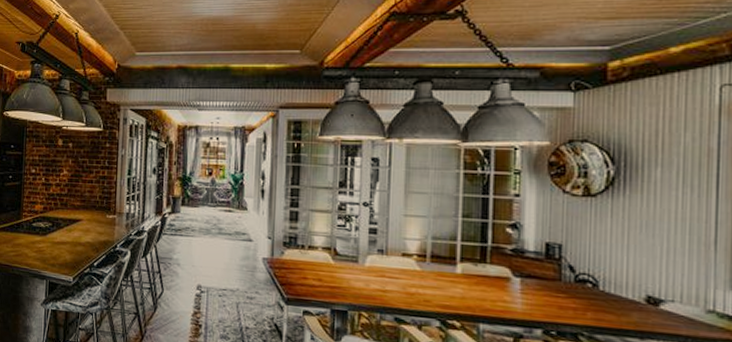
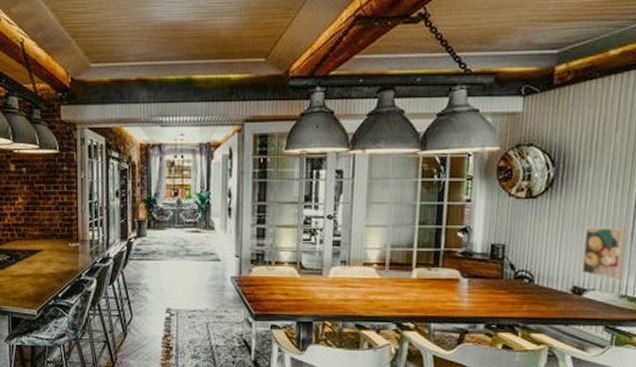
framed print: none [656,229,709,293] -> present [582,225,626,281]

